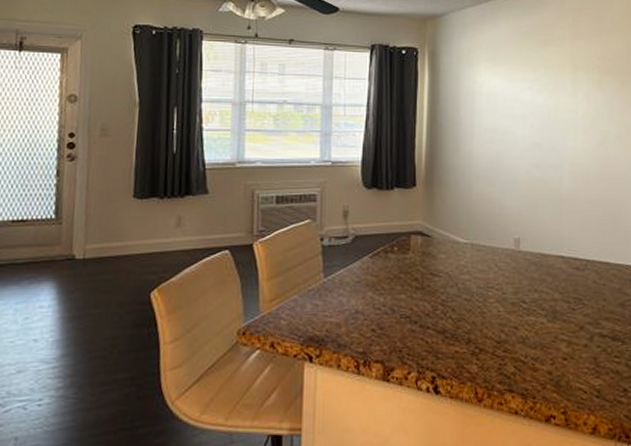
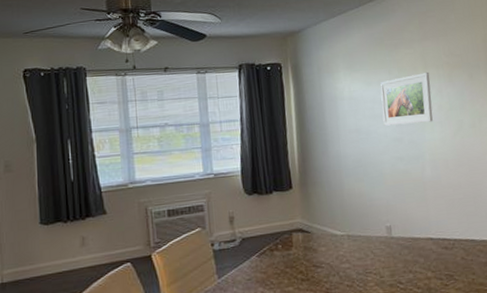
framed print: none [522,74,578,129] -> present [380,71,433,126]

